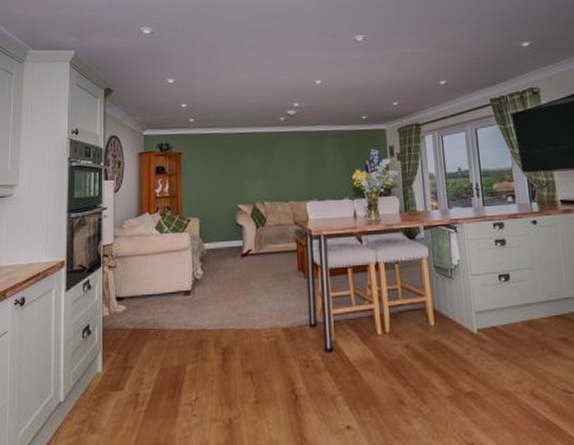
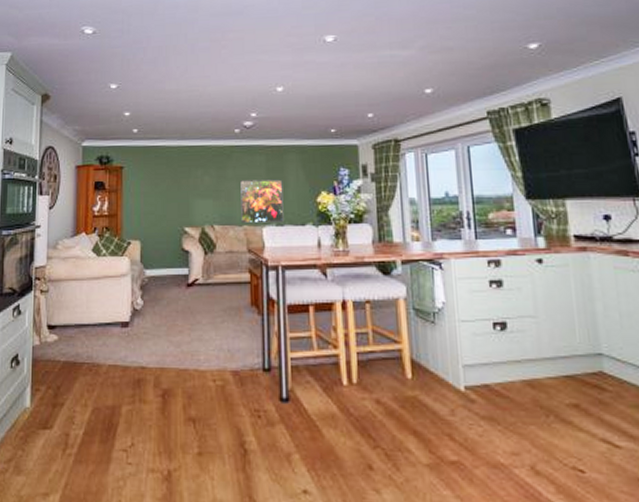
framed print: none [286,160,325,200] -> present [240,179,284,224]

